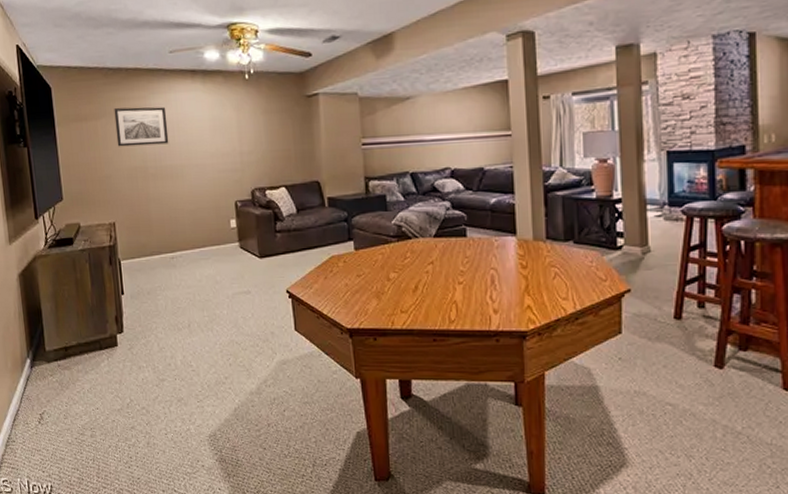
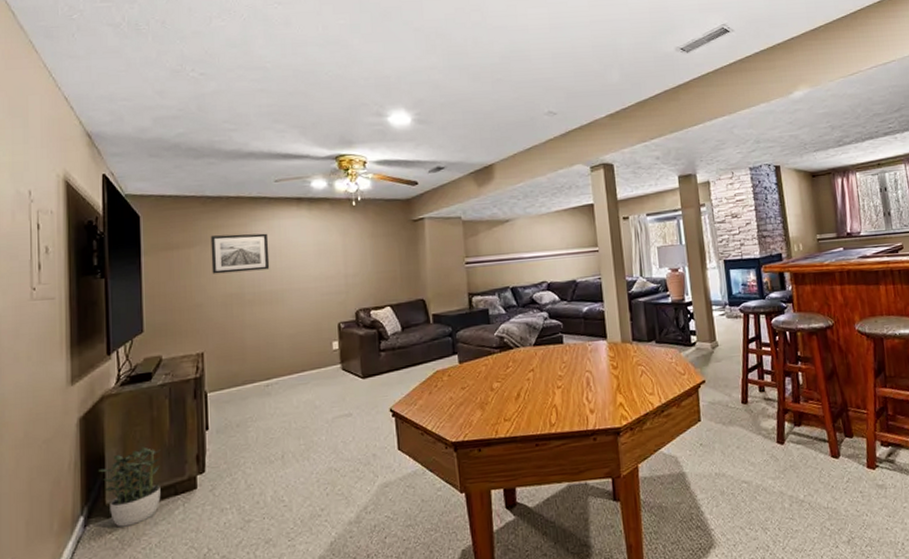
potted plant: none [37,304,89,372] -> present [98,447,161,527]

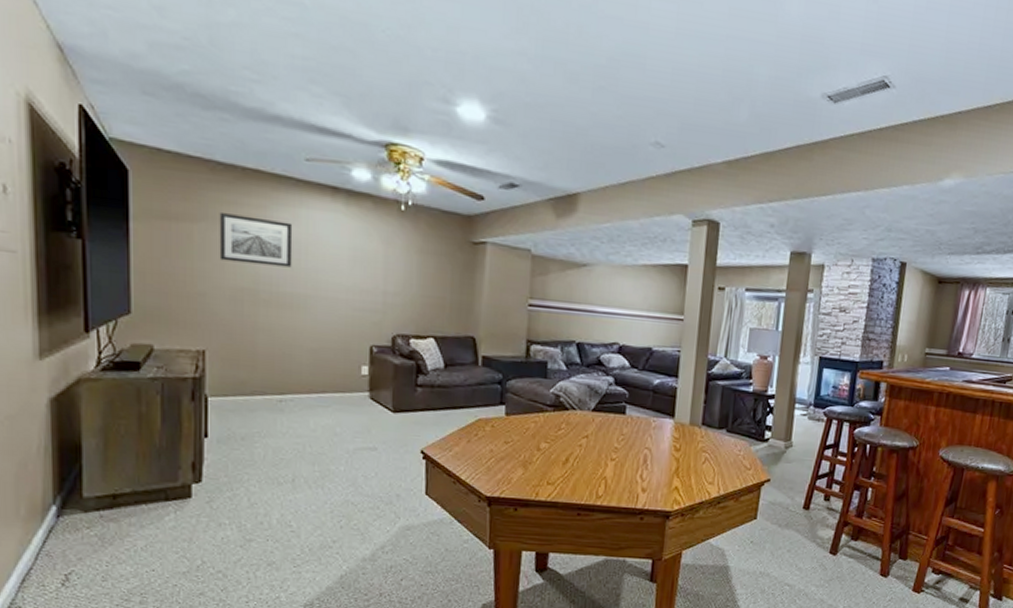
potted plant: present [98,447,161,527] -> none [74,443,150,524]

